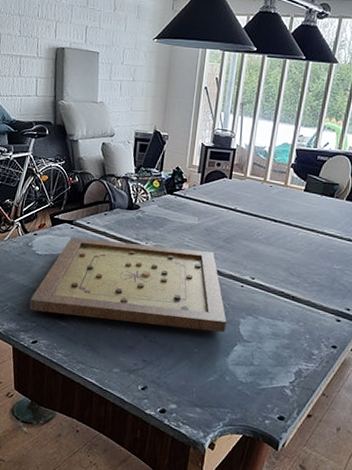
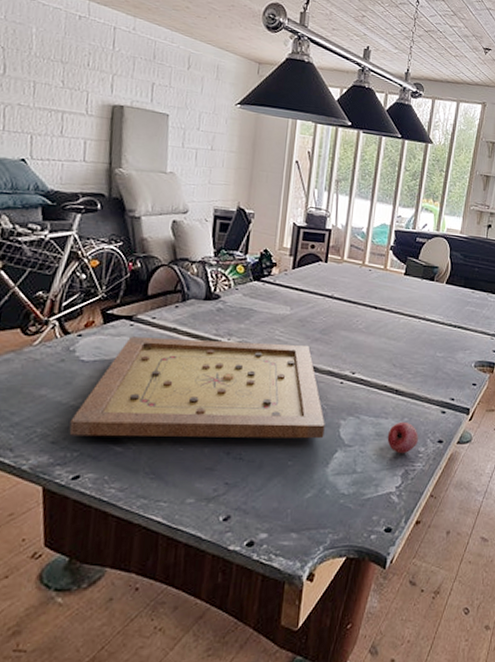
fruit: none [282,325,313,354] -> present [387,421,418,454]

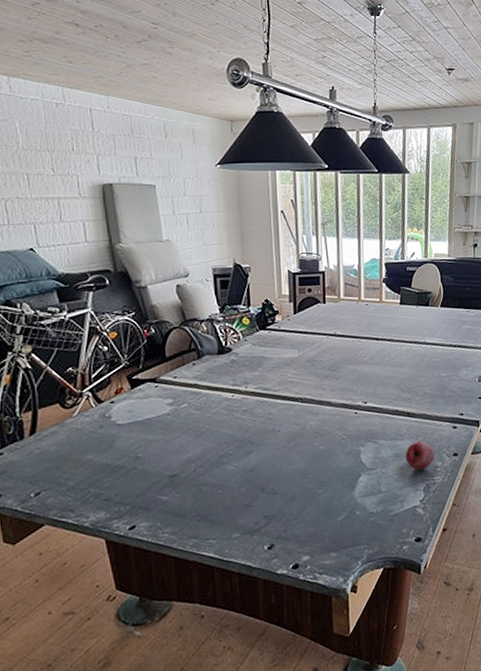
gameboard: present [69,336,325,439] -> none [118,383,347,492]

